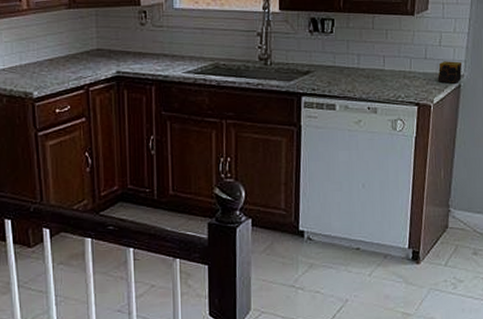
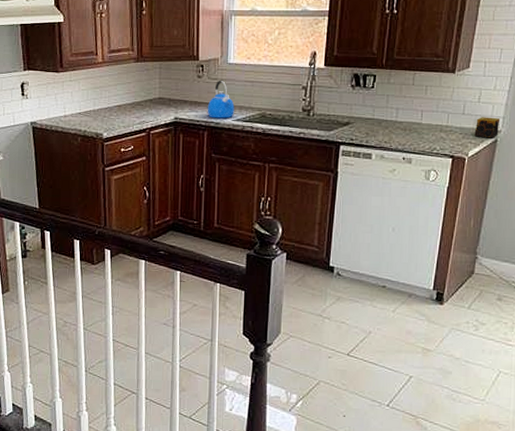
kettle: none [153,27,184,71] -> present [207,80,234,119]

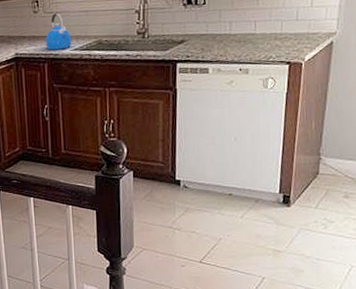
candle: present [474,117,500,138] -> none [309,20,335,41]

